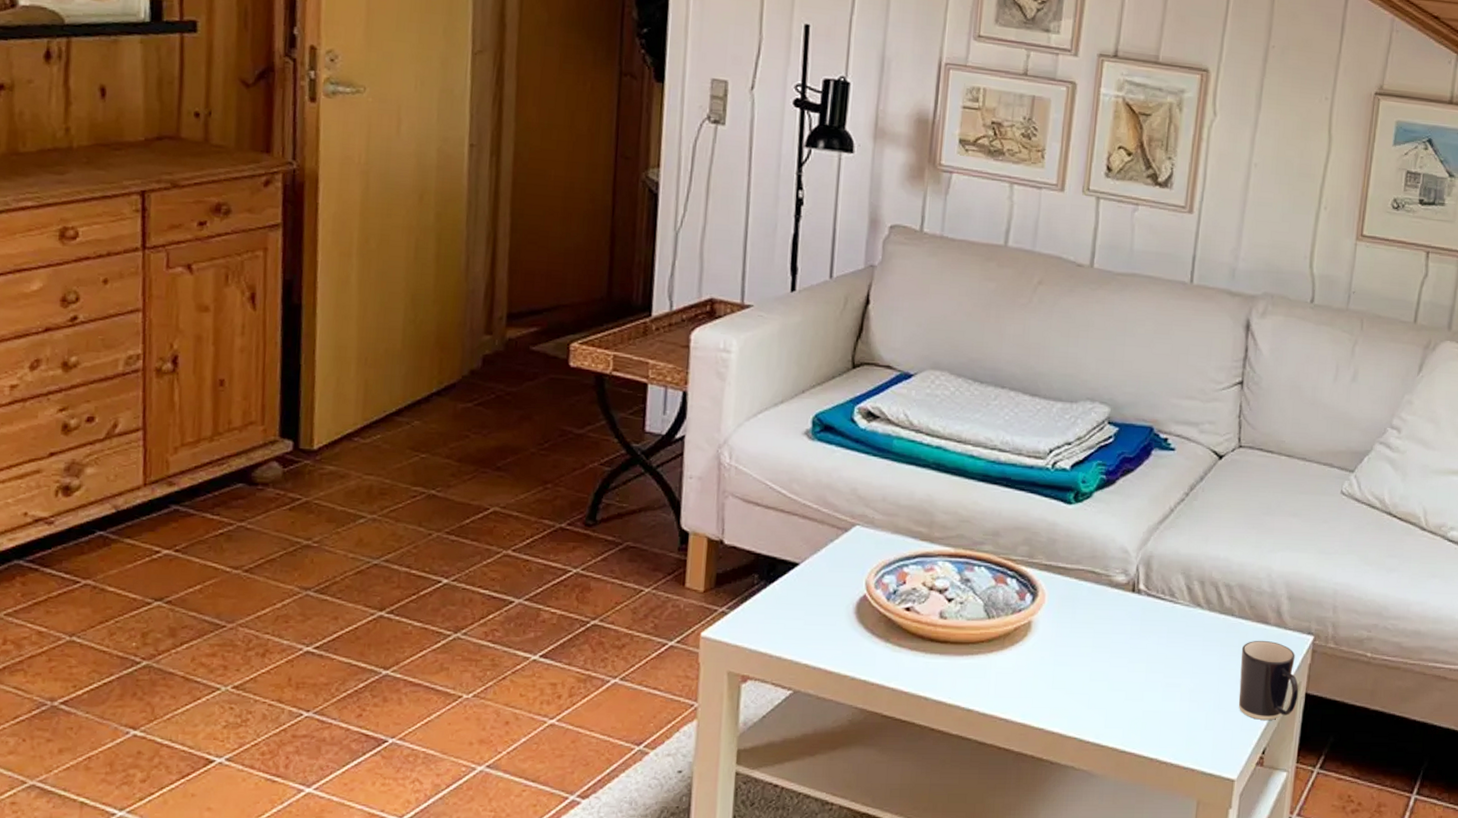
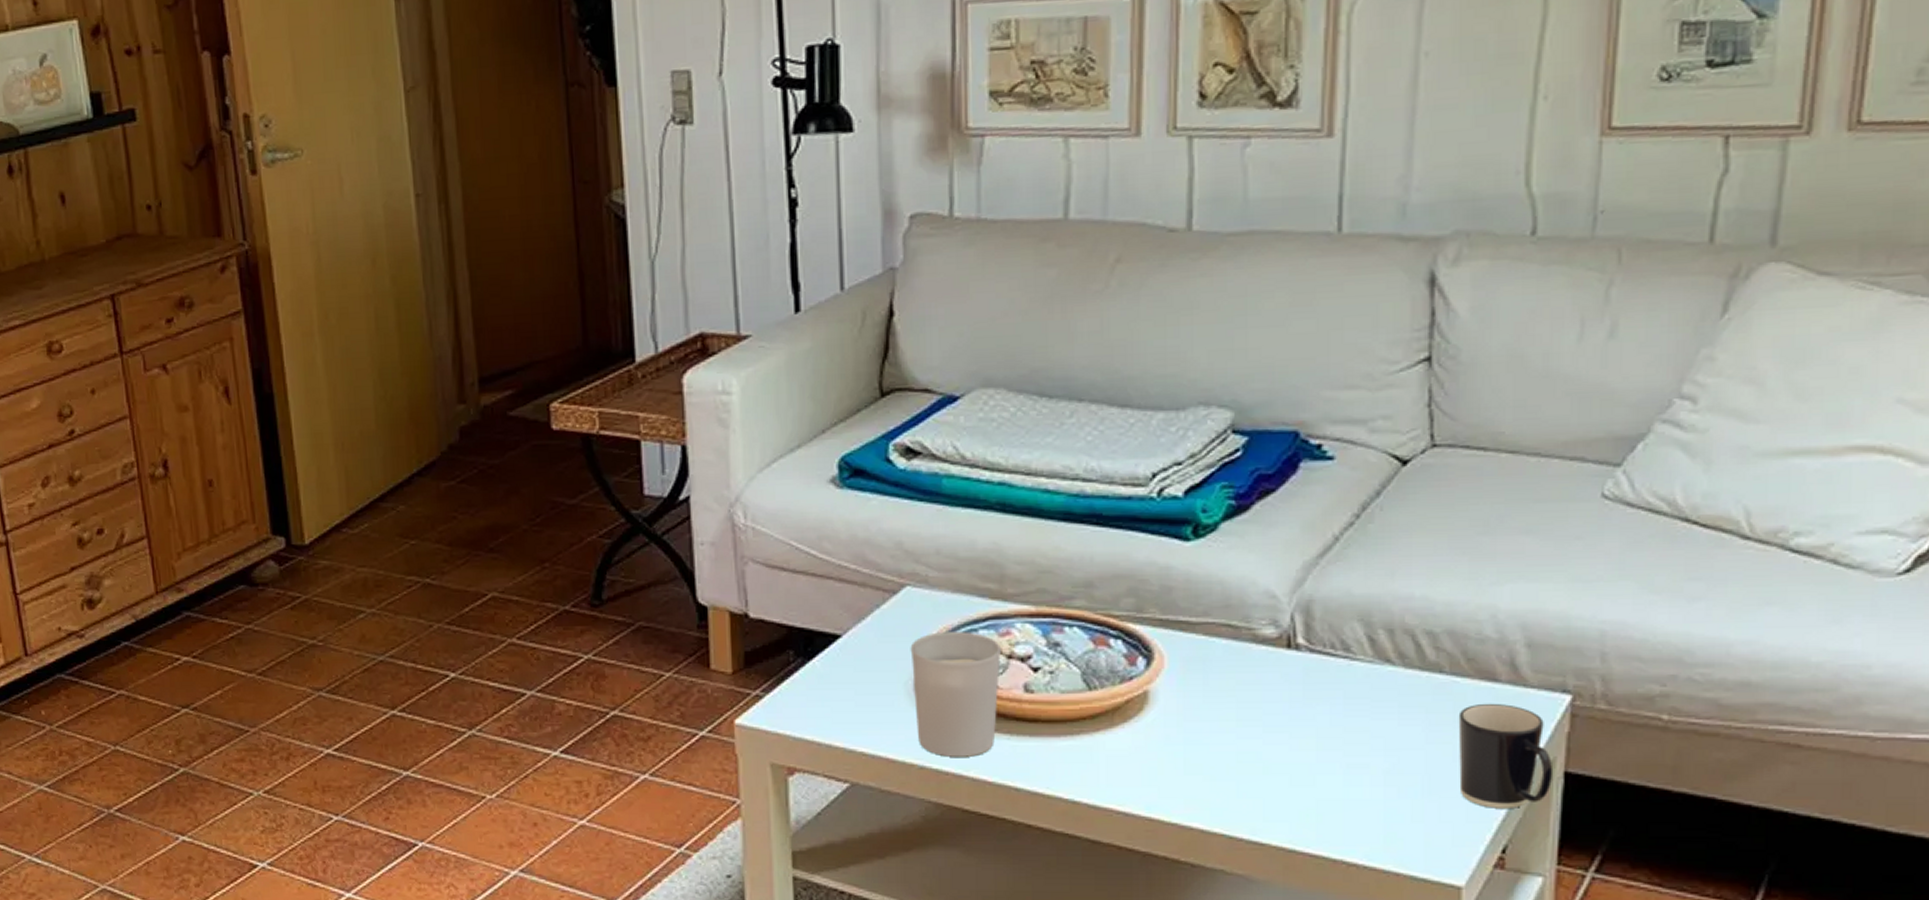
candle holder: none [852,565,925,671] -> present [910,632,1001,757]

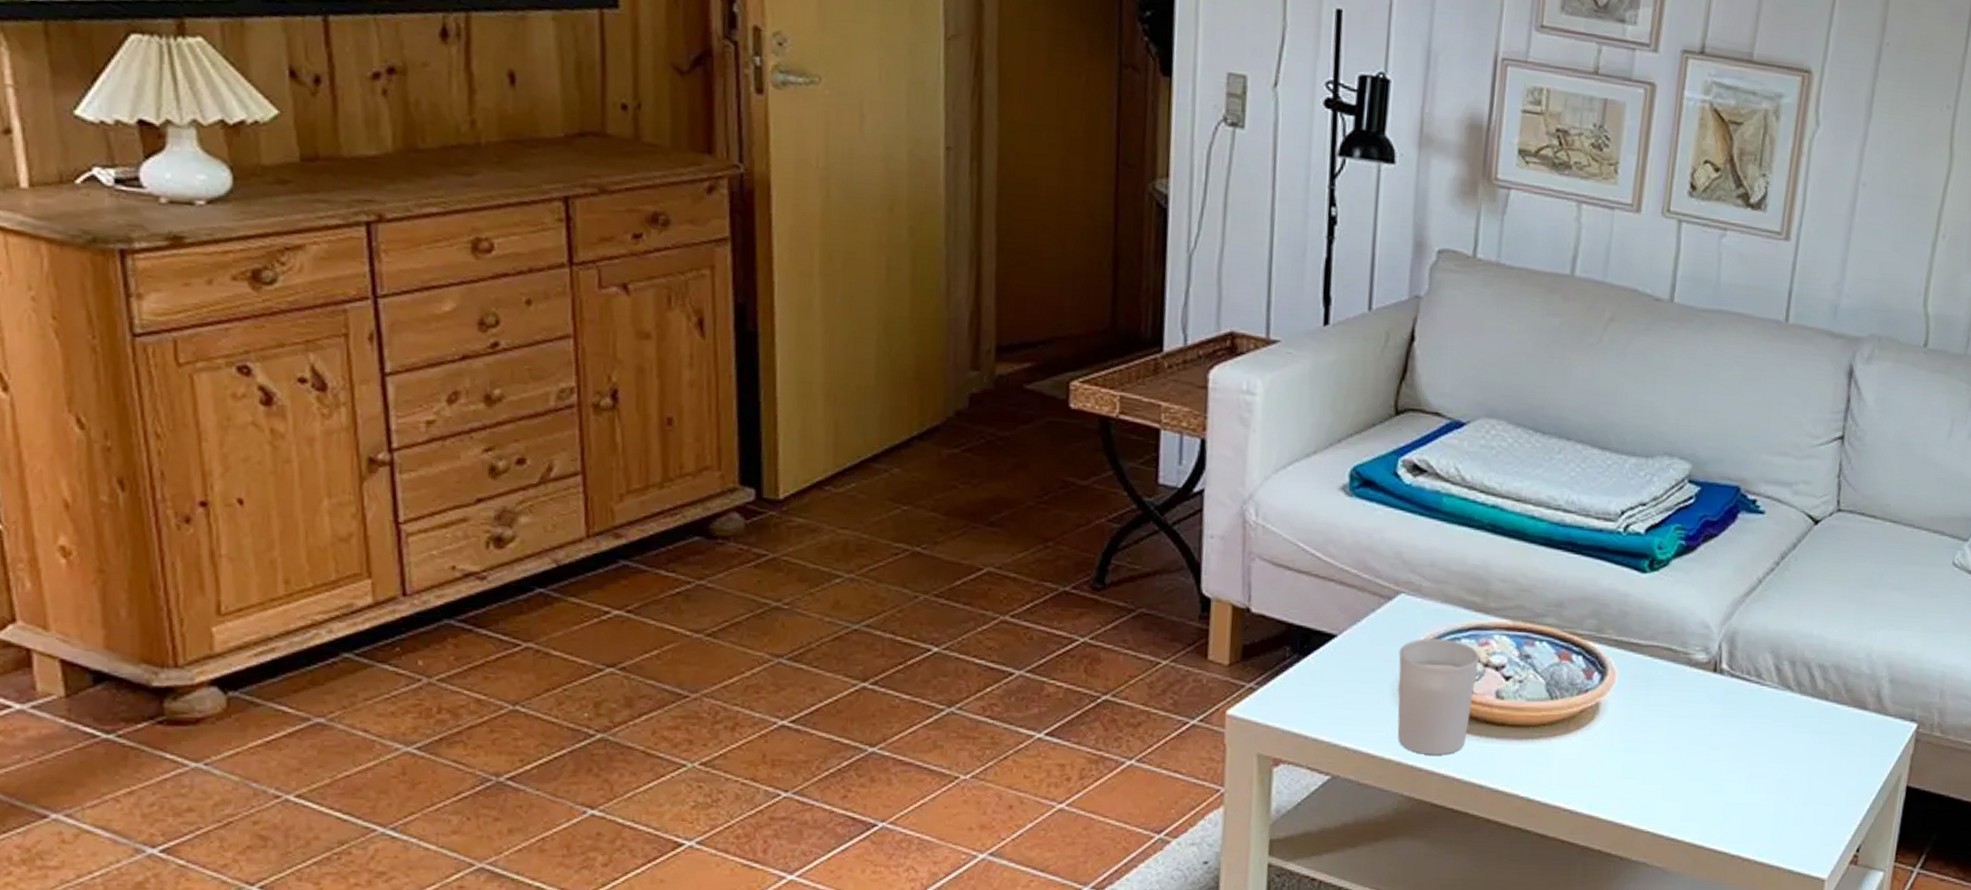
mug: present [1458,703,1552,808] -> none [1831,727,1899,815]

